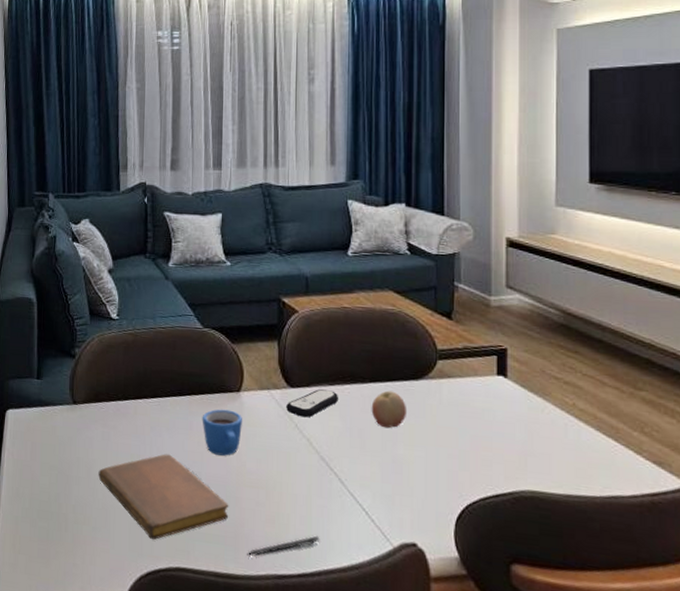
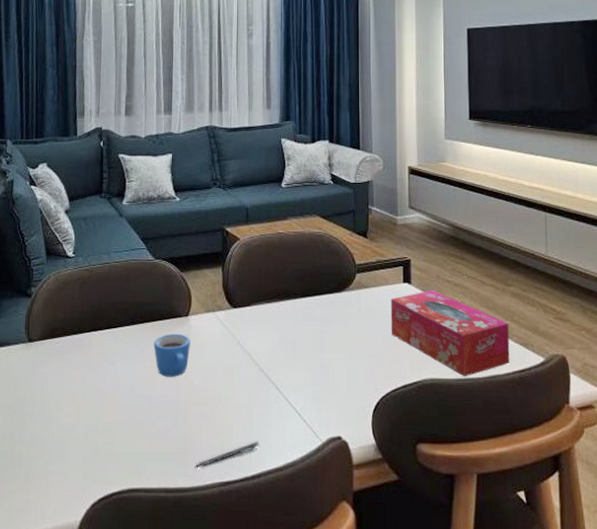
notebook: present [98,454,229,540] -> none [53,381,178,465]
remote control: present [286,388,339,418] -> none [230,306,276,334]
fruit: present [371,390,407,429] -> none [302,303,332,337]
tissue box: none [480,386,638,494] -> present [390,290,510,377]

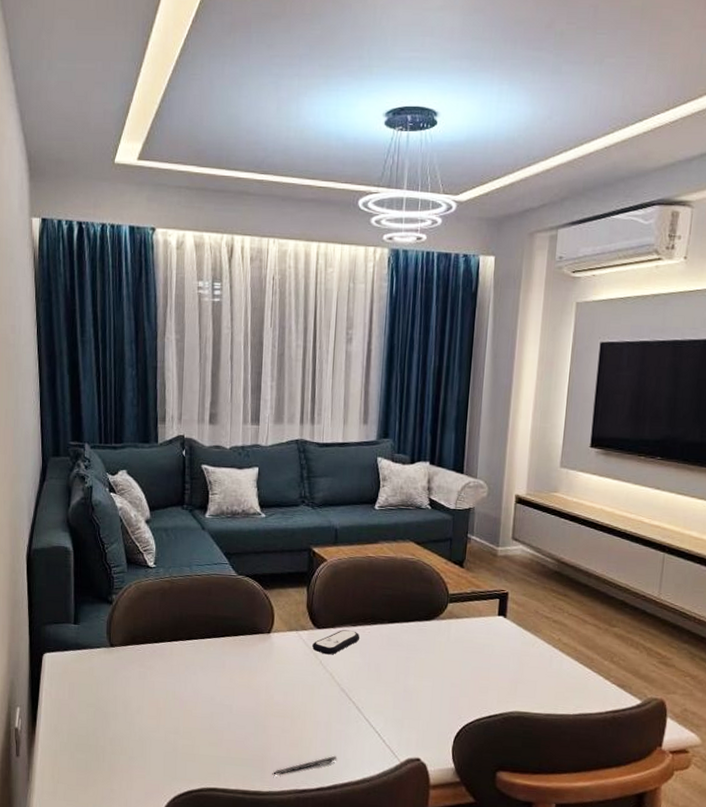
mug: present [153,333,190,377] -> none [234,649,272,690]
remote control: none [230,306,276,334] -> present [312,629,360,655]
tissue box: present [390,290,510,377] -> none [480,624,608,713]

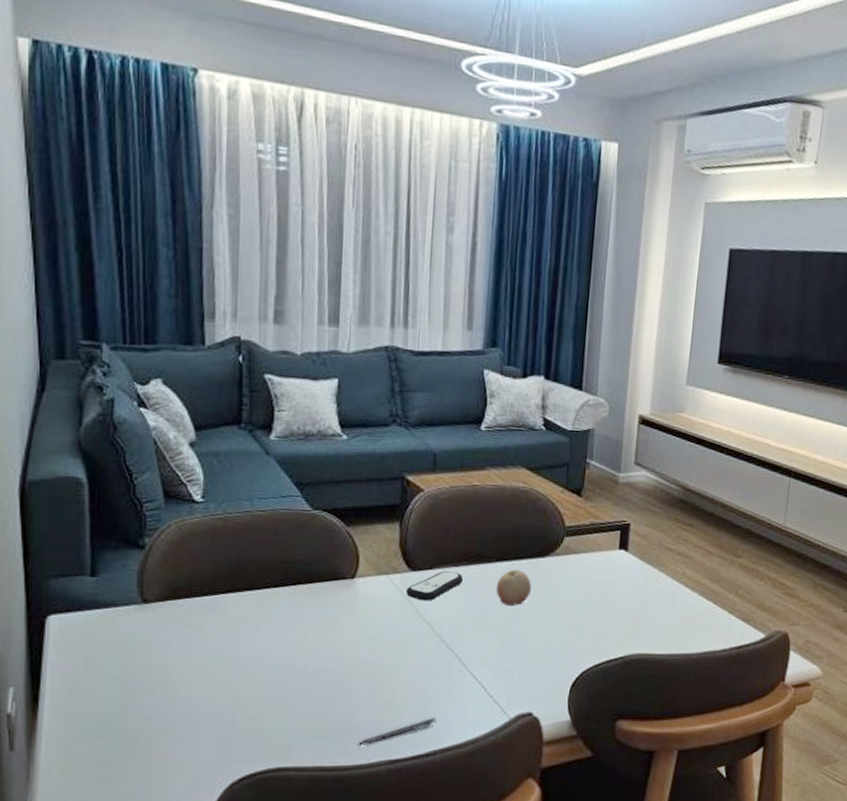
fruit: none [388,630,420,663] -> present [496,569,532,606]

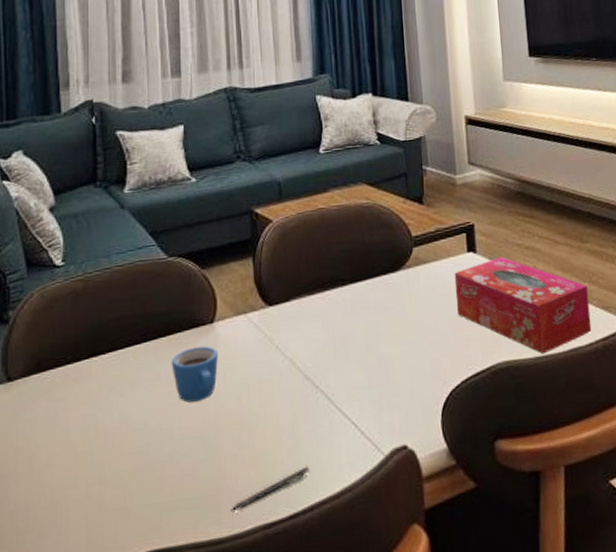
mug: none [309,598,356,647] -> present [171,346,218,403]
remote control: present [406,570,464,601] -> none [265,300,321,337]
fruit: present [496,569,532,606] -> none [353,288,389,330]
tissue box: none [599,558,733,653] -> present [454,256,592,354]

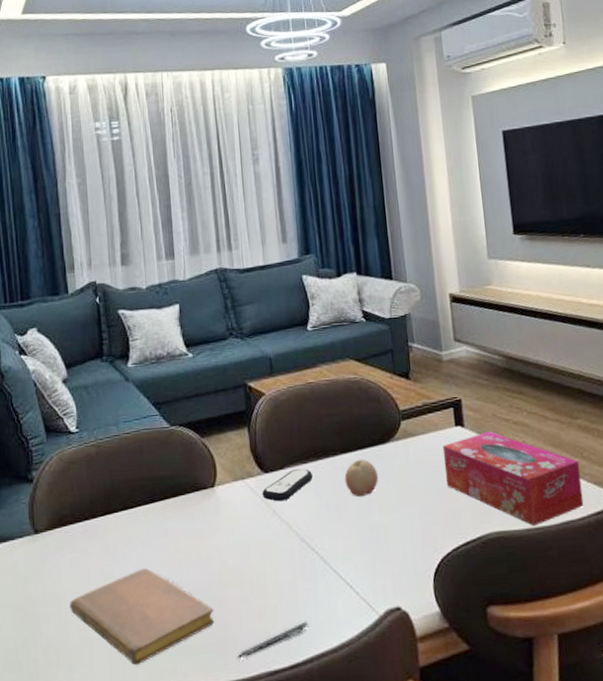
notebook: none [44,415,208,526] -> present [69,568,215,665]
mug: present [171,346,218,403] -> none [177,508,220,559]
remote control: none [265,300,321,337] -> present [262,468,314,502]
fruit: none [353,288,389,330] -> present [344,459,379,497]

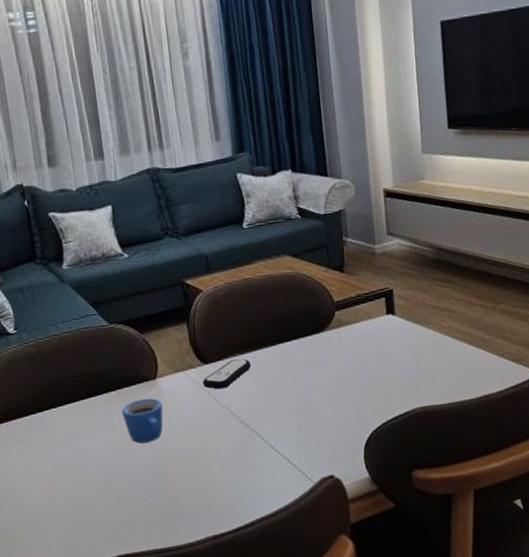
notebook: present [69,568,215,665] -> none [21,454,162,537]
mug: none [177,508,220,559] -> present [121,398,163,444]
pen: present [237,621,309,660] -> none [184,491,250,527]
fruit: present [344,459,379,497] -> none [281,347,314,382]
tissue box: present [442,431,584,526] -> none [374,317,503,401]

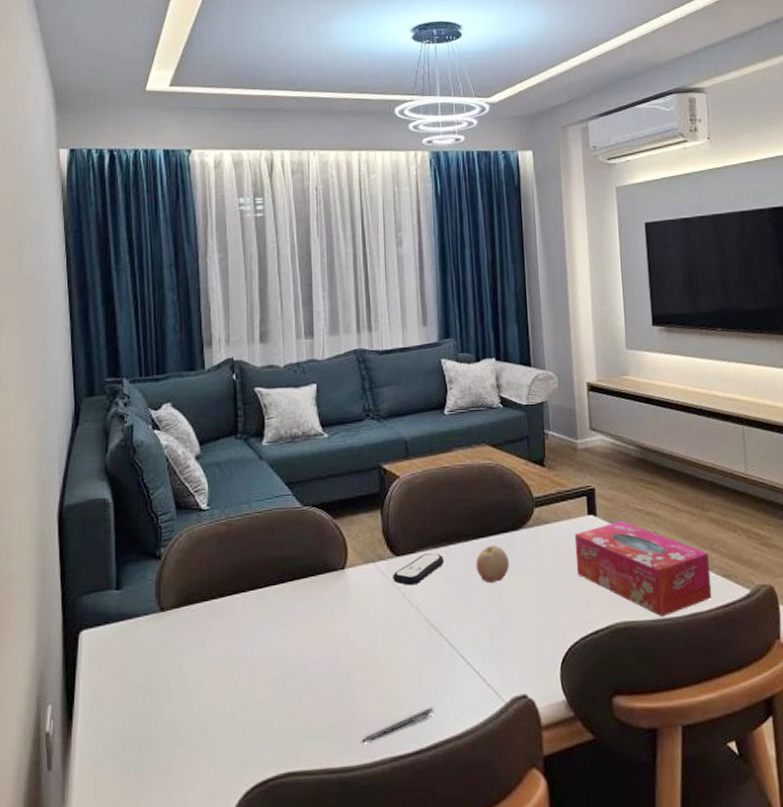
mug: present [121,398,163,444] -> none [306,590,349,641]
pen: none [184,491,250,527] -> present [361,706,434,744]
fruit: none [281,347,314,382] -> present [475,545,510,583]
tissue box: none [374,317,503,401] -> present [574,520,712,617]

